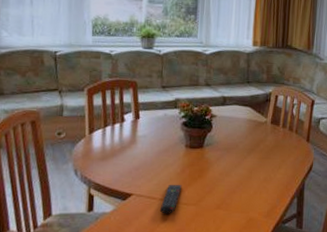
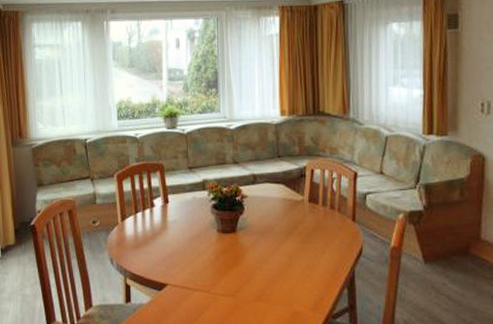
remote control: present [159,184,182,214] -> none [196,273,217,306]

